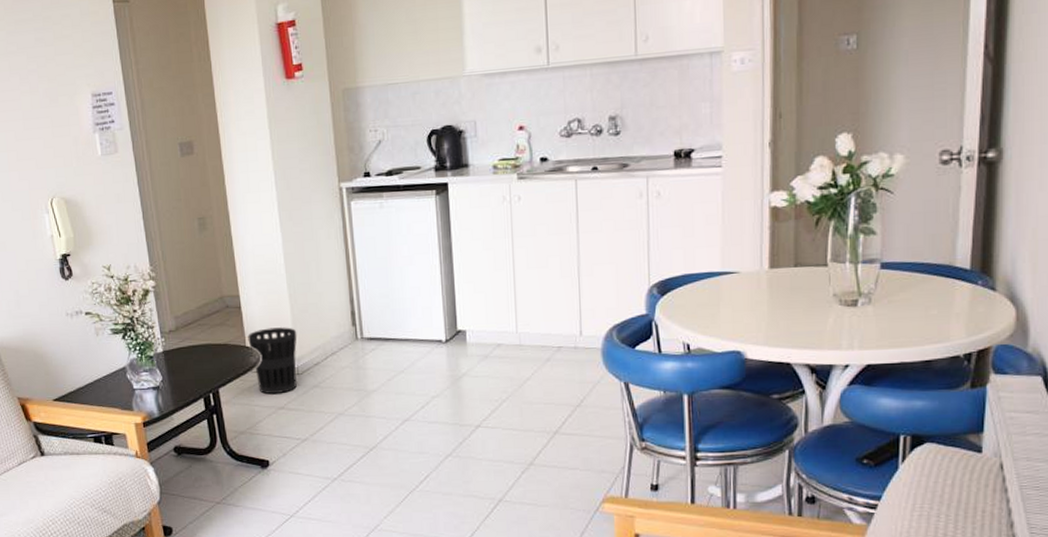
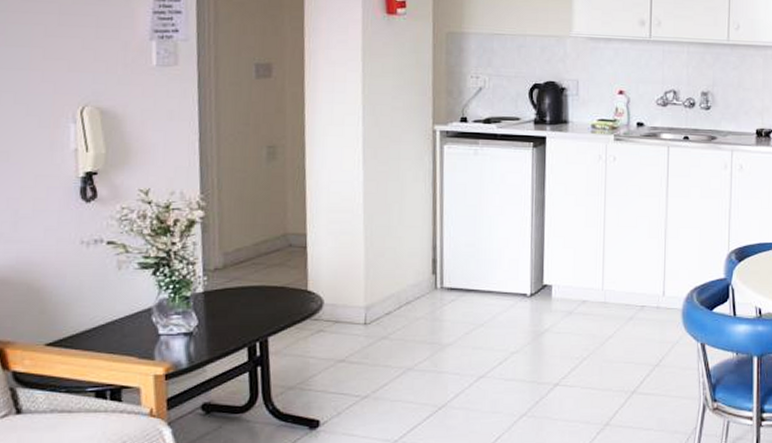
wastebasket: present [248,327,297,395] -> none [310,272,369,346]

